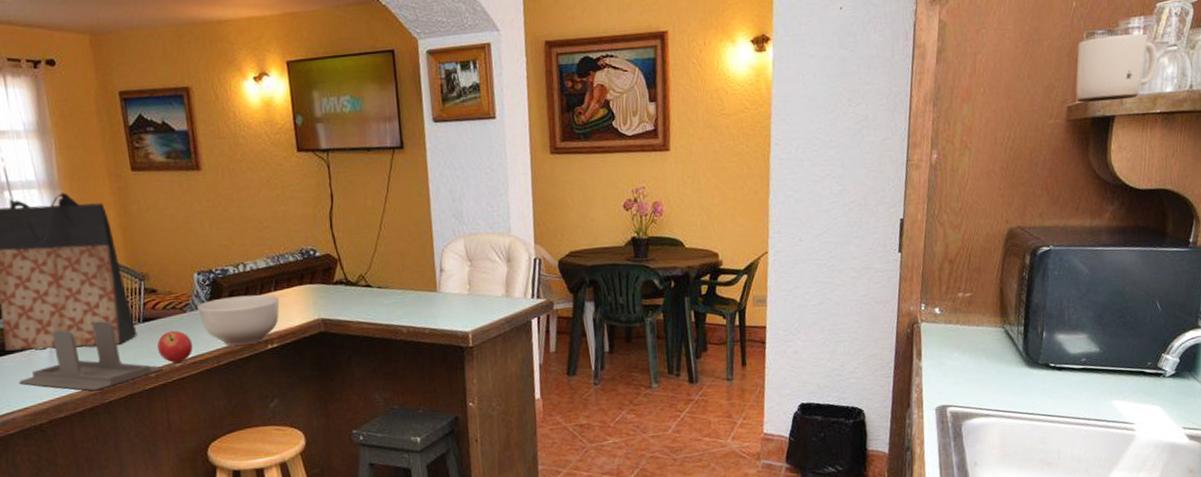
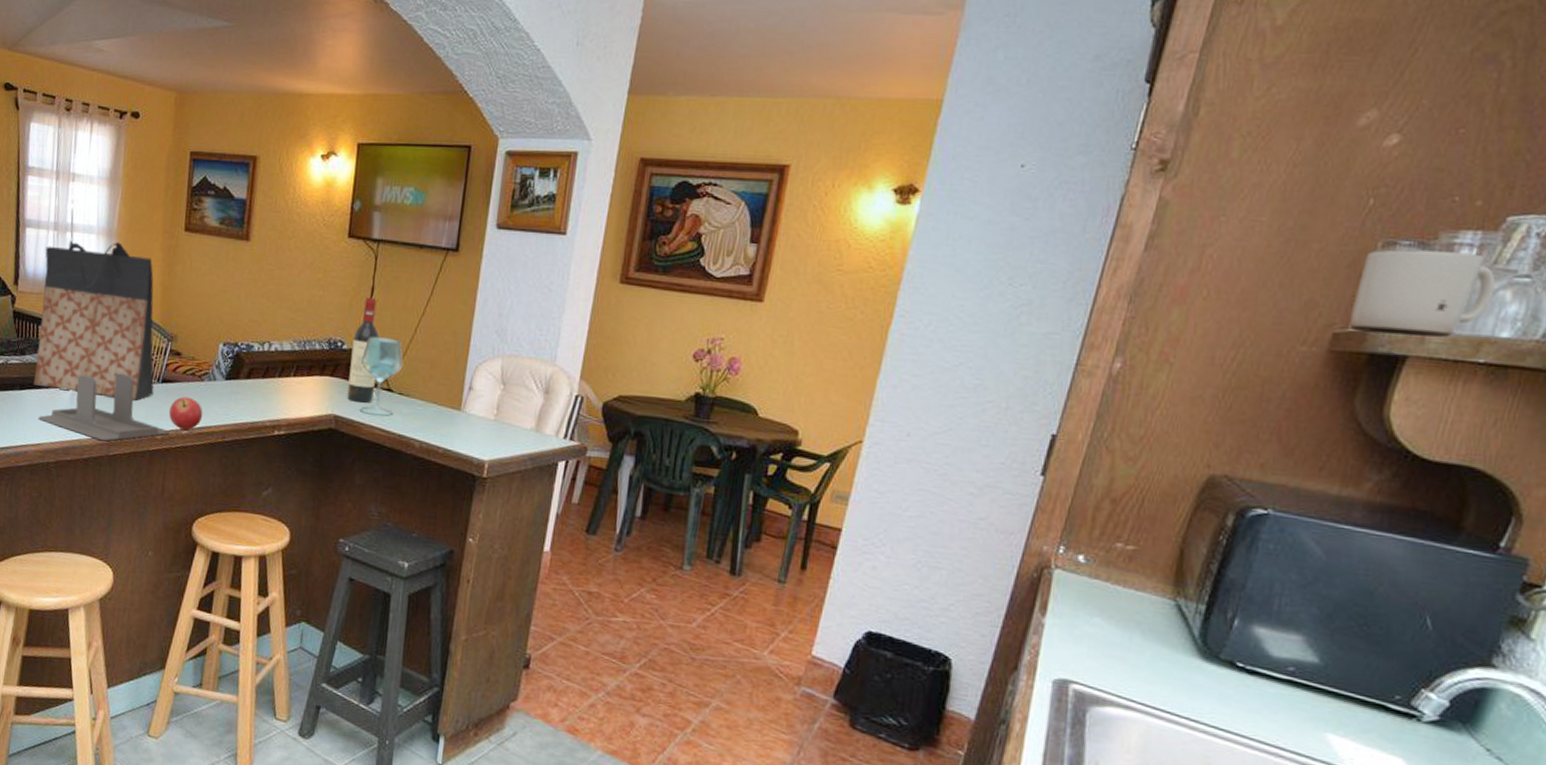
bowl: present [196,294,280,346] -> none [215,373,296,427]
wine bottle: none [323,204,355,304] -> present [347,297,380,404]
wine glass: none [335,238,376,312] -> present [359,337,404,417]

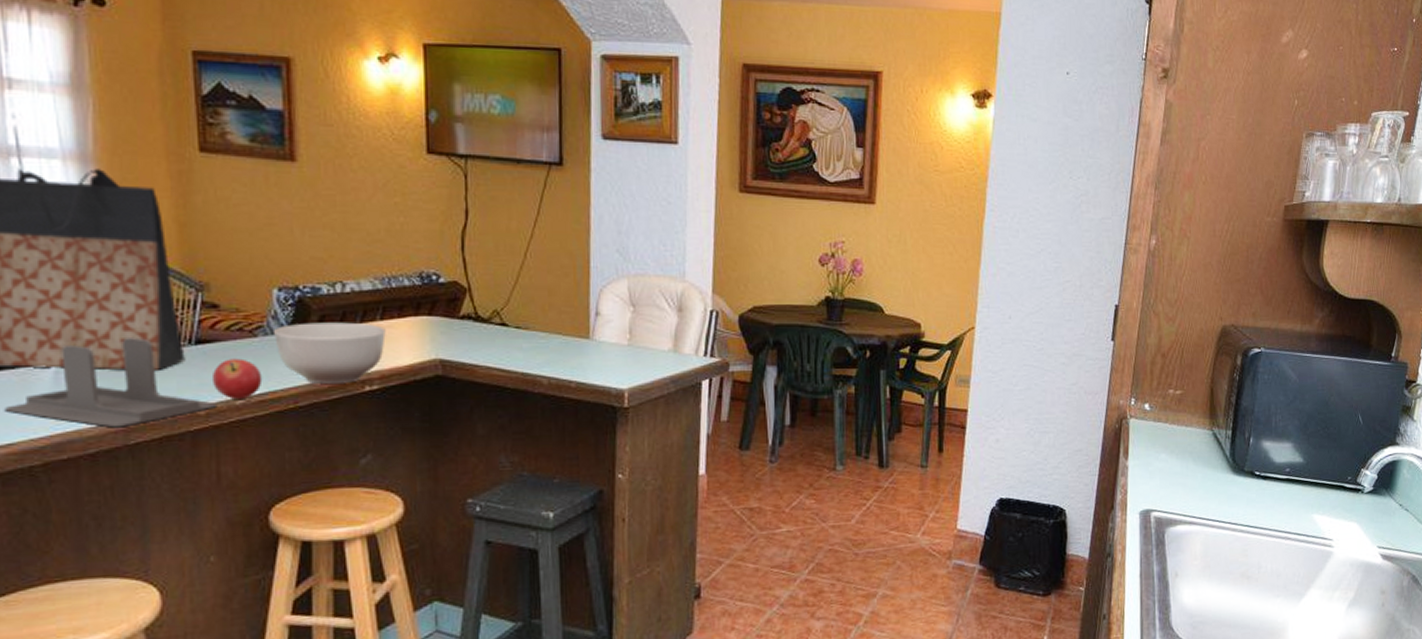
bowl: none [215,373,296,427] -> present [272,322,386,384]
wine bottle: present [347,297,380,404] -> none [450,222,485,343]
wine glass: present [359,337,404,417] -> none [463,266,516,356]
mug: present [1349,249,1496,337] -> none [1293,139,1371,204]

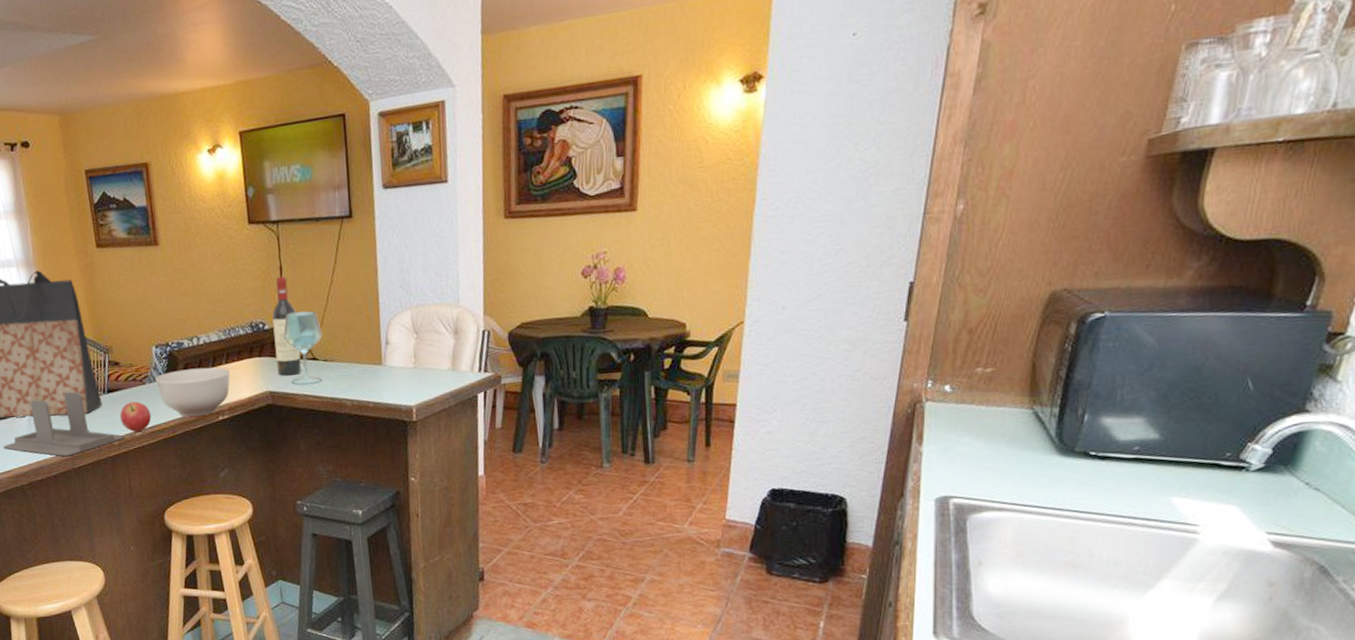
wine bottle: none [450,222,485,343] -> present [272,276,302,377]
wine glass: none [463,266,516,356] -> present [283,311,323,385]

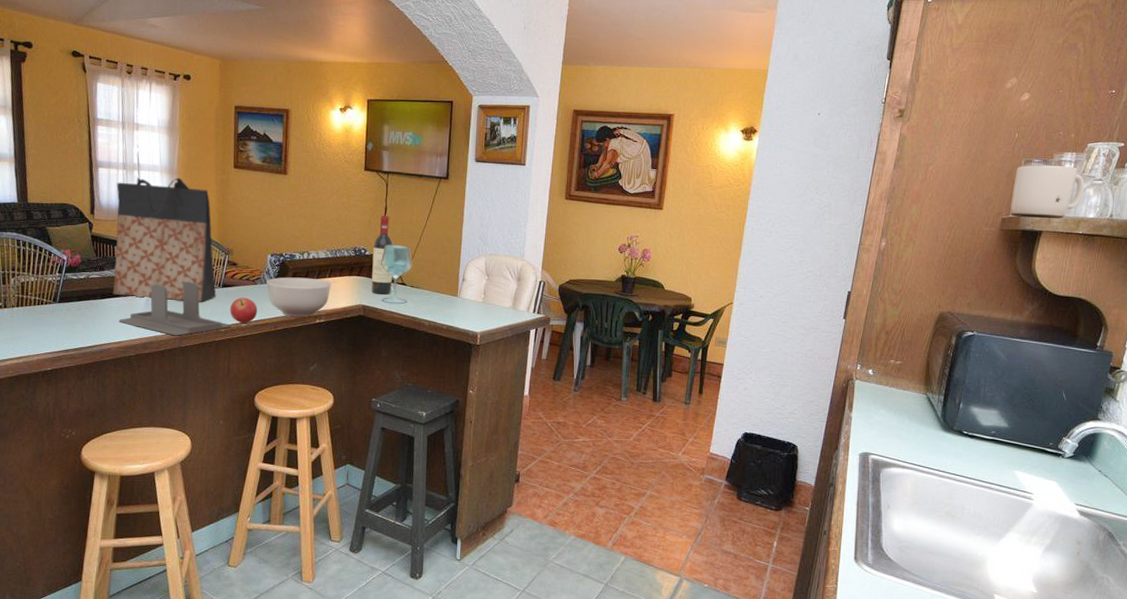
mug: none [1162,39,1289,134] -> present [1010,165,1085,219]

